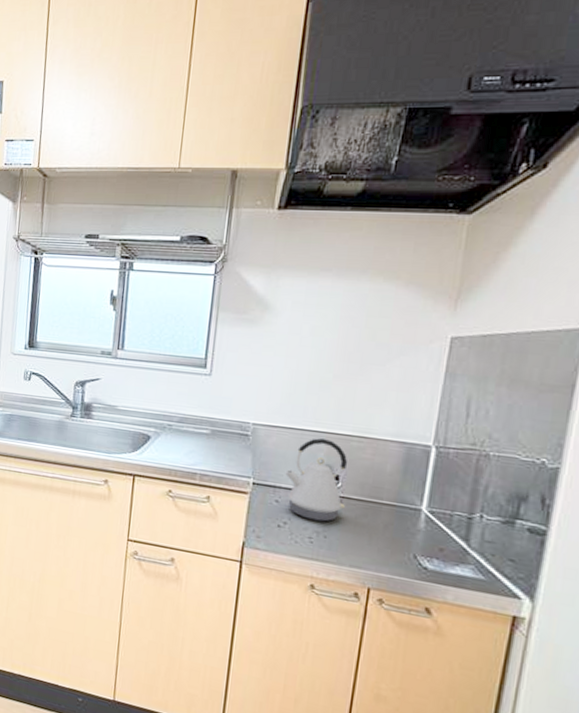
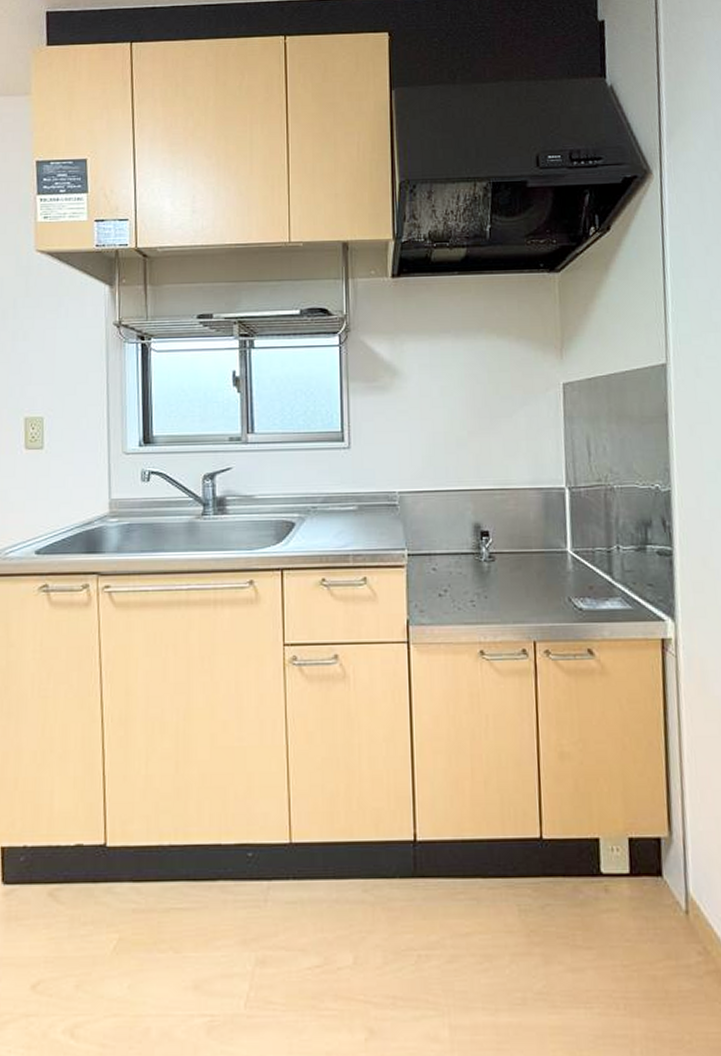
kettle: present [285,438,348,522] -> none [438,497,499,582]

